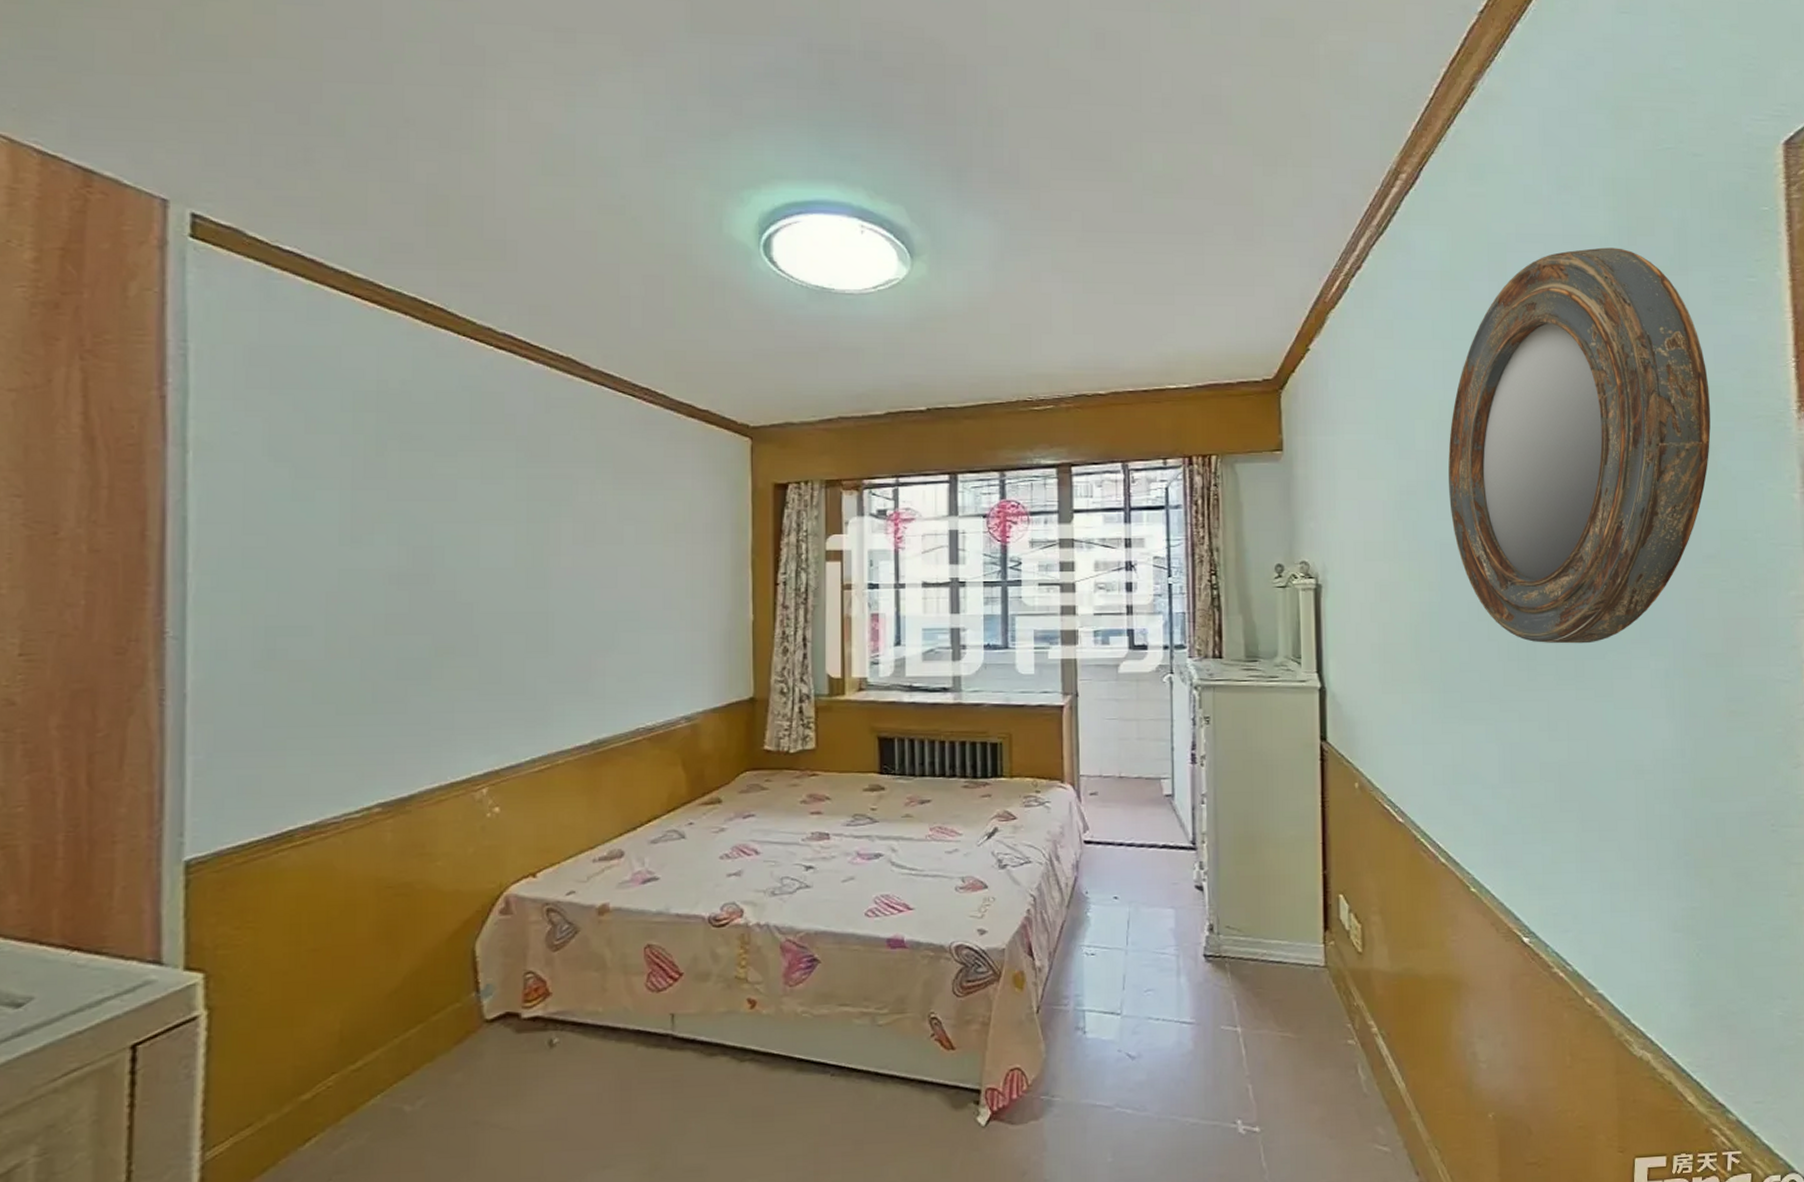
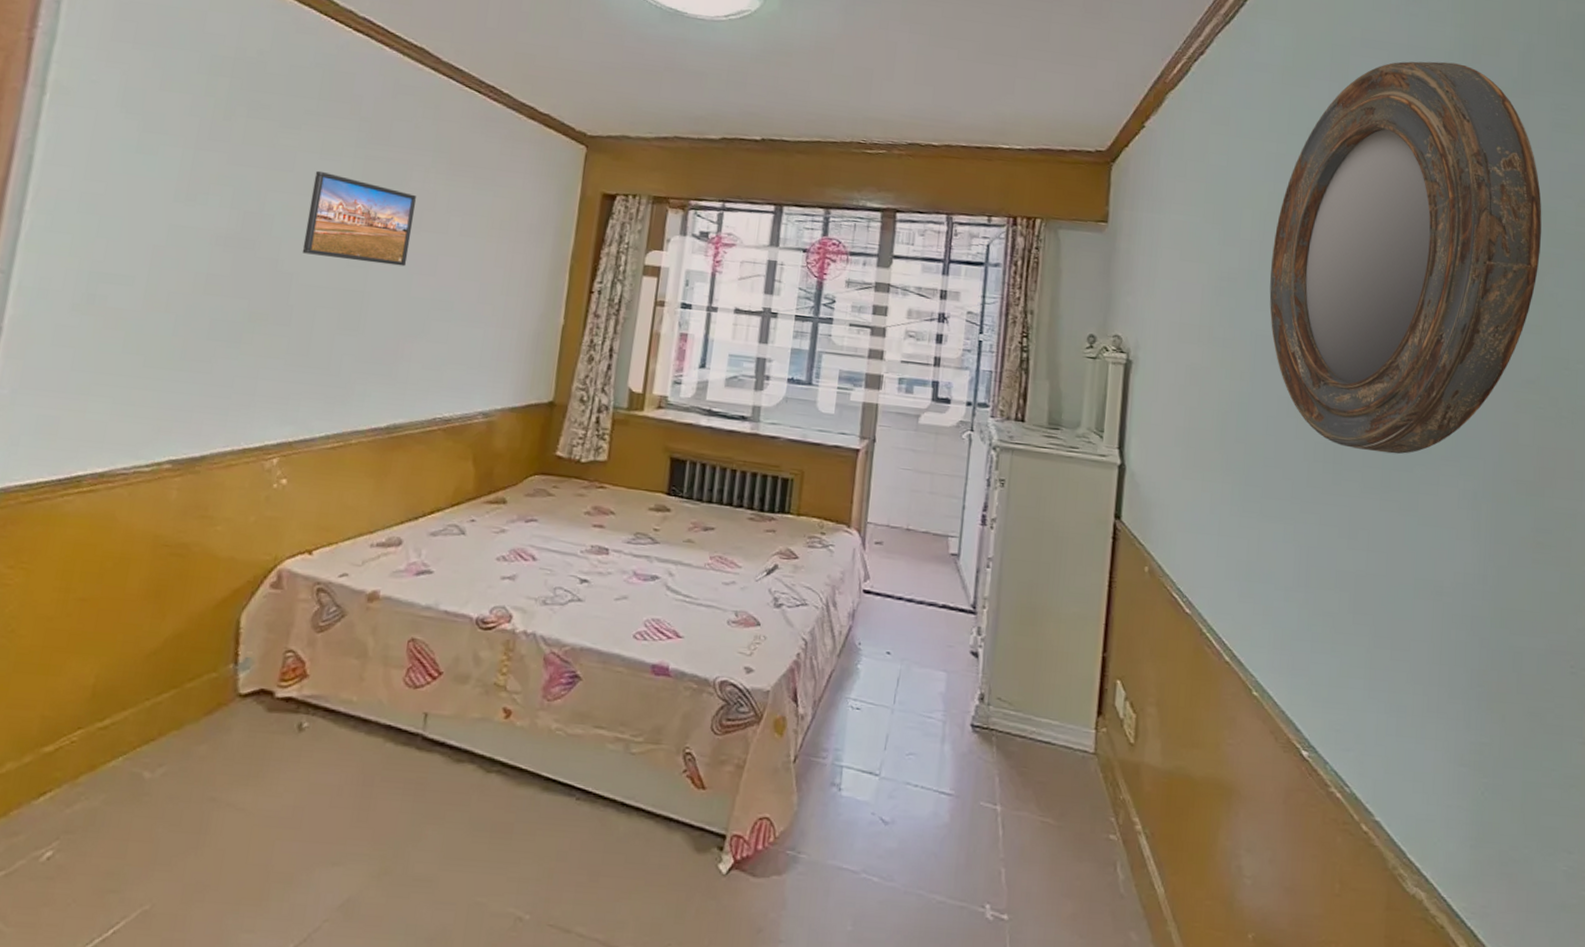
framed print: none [478,496,587,583] -> present [302,170,417,267]

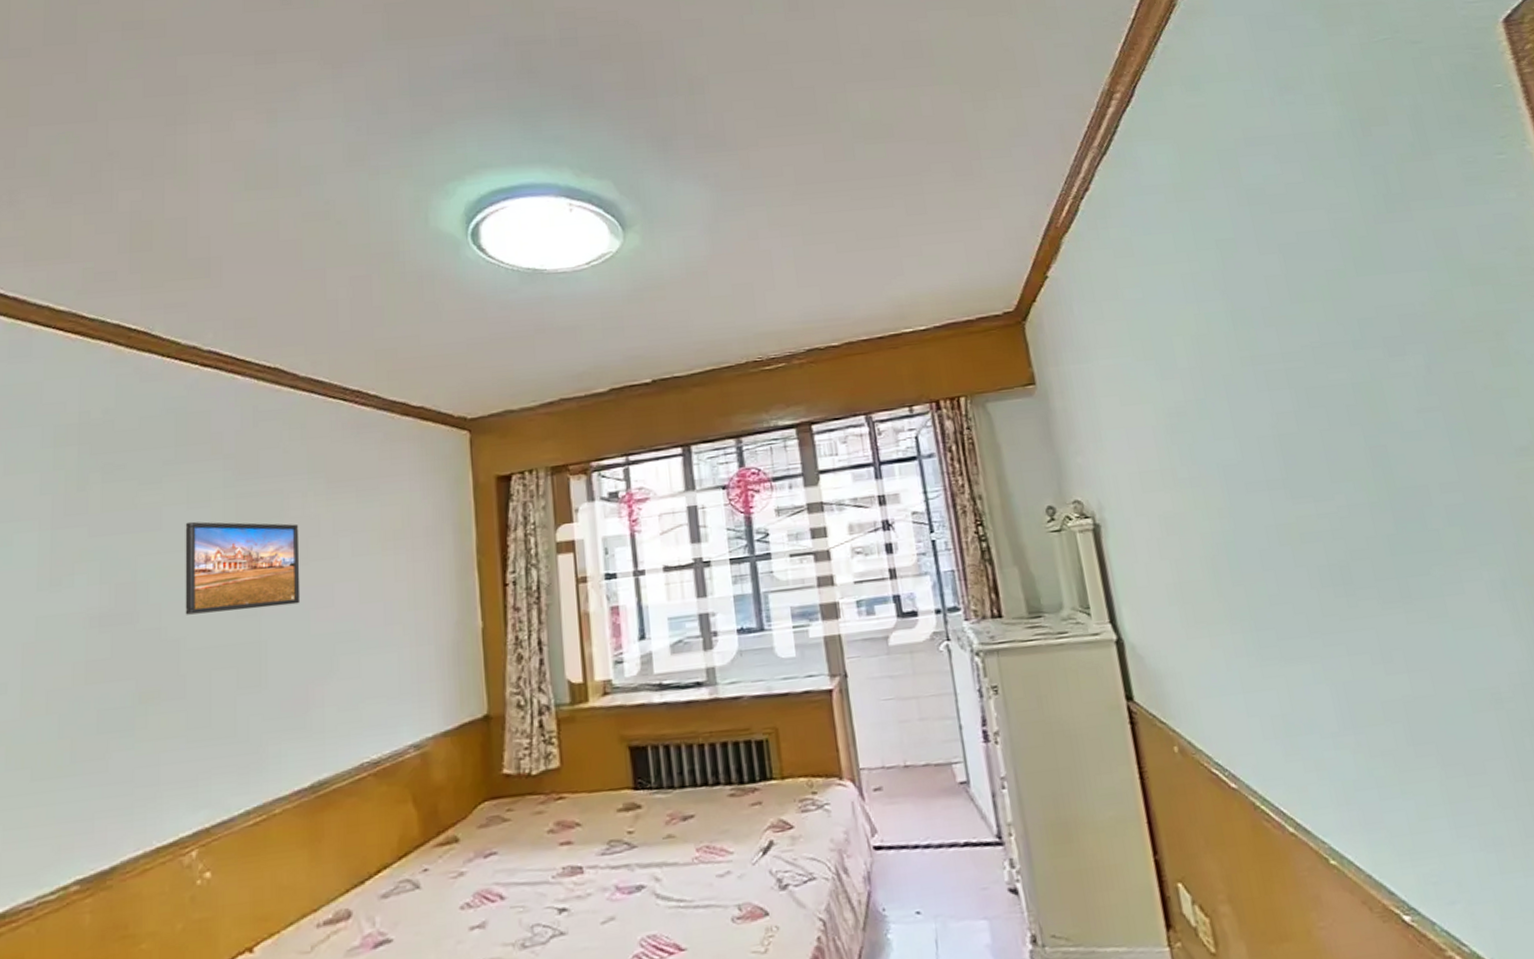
home mirror: present [1269,61,1542,455] -> none [1210,140,1501,564]

